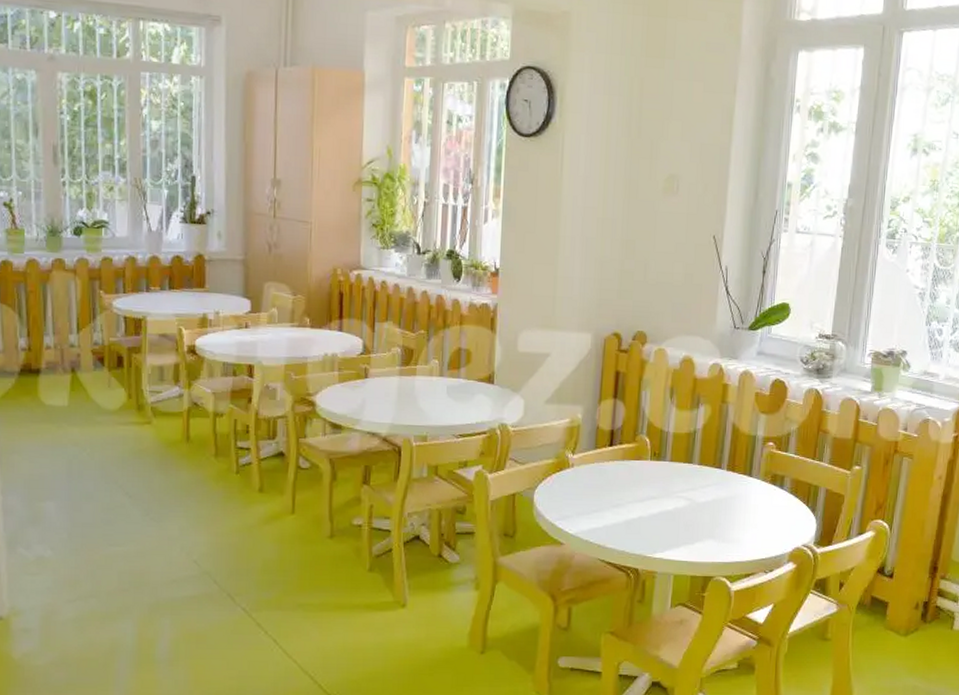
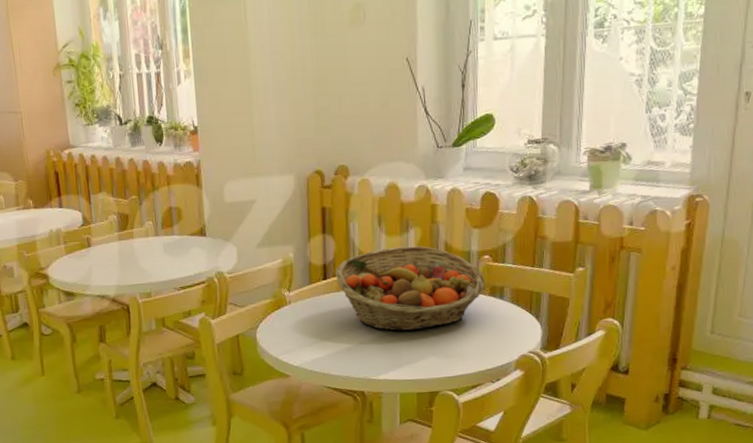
fruit basket: none [622,421,768,510] -> present [336,246,486,331]

